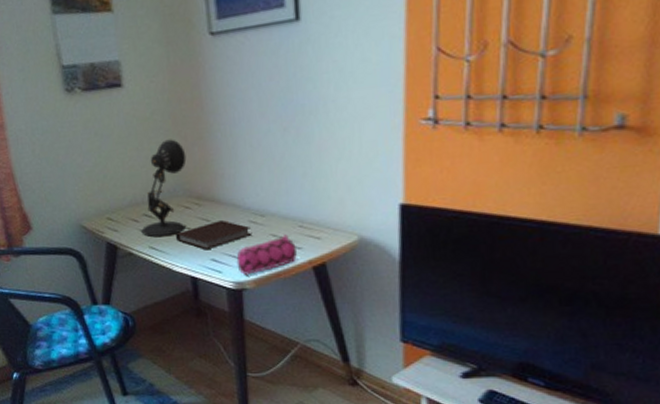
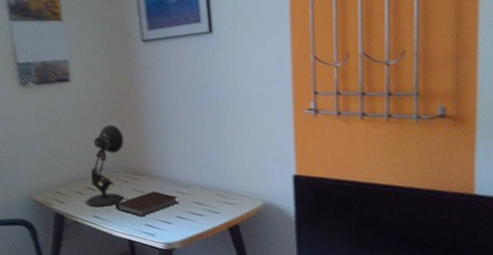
pencil case: present [236,234,298,275] -> none [166,202,216,237]

